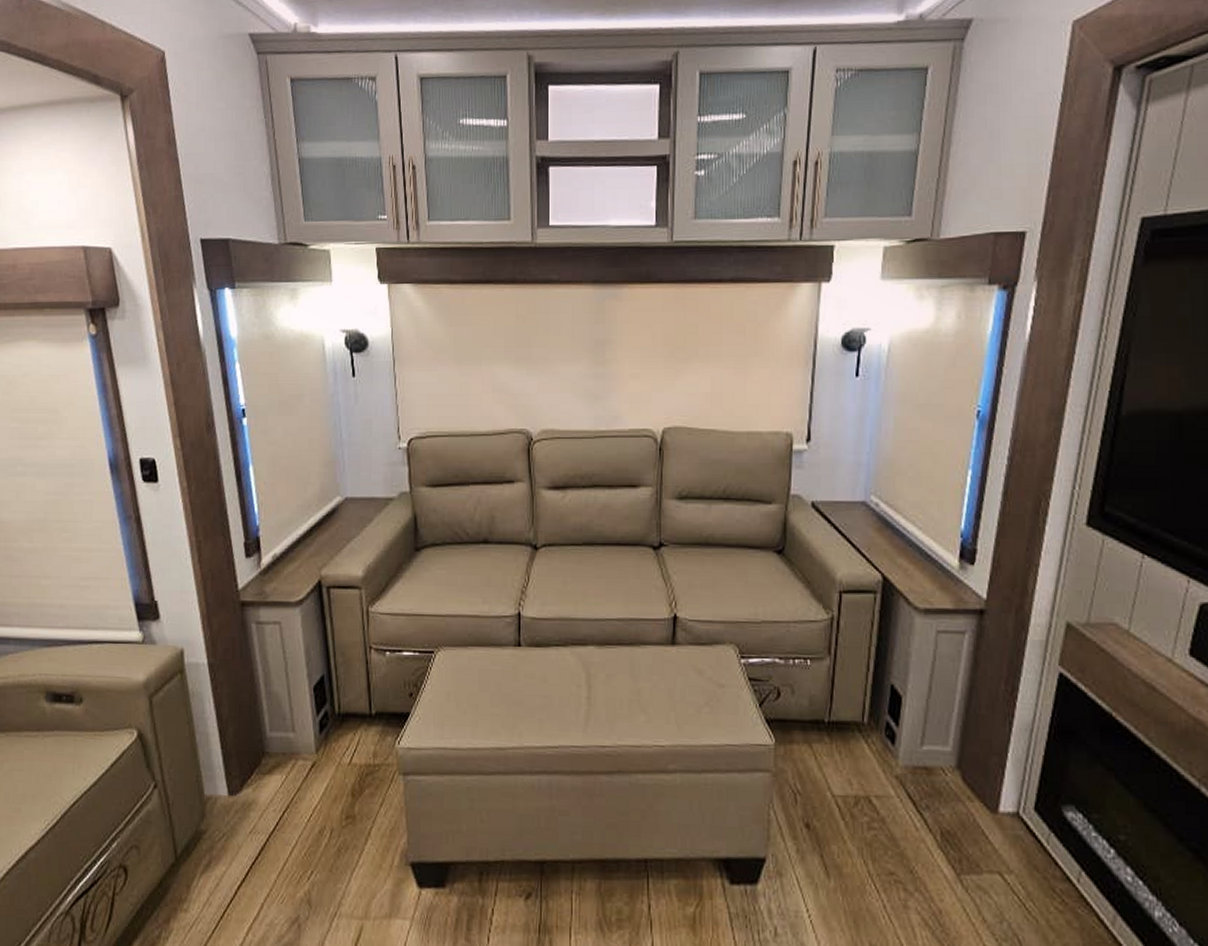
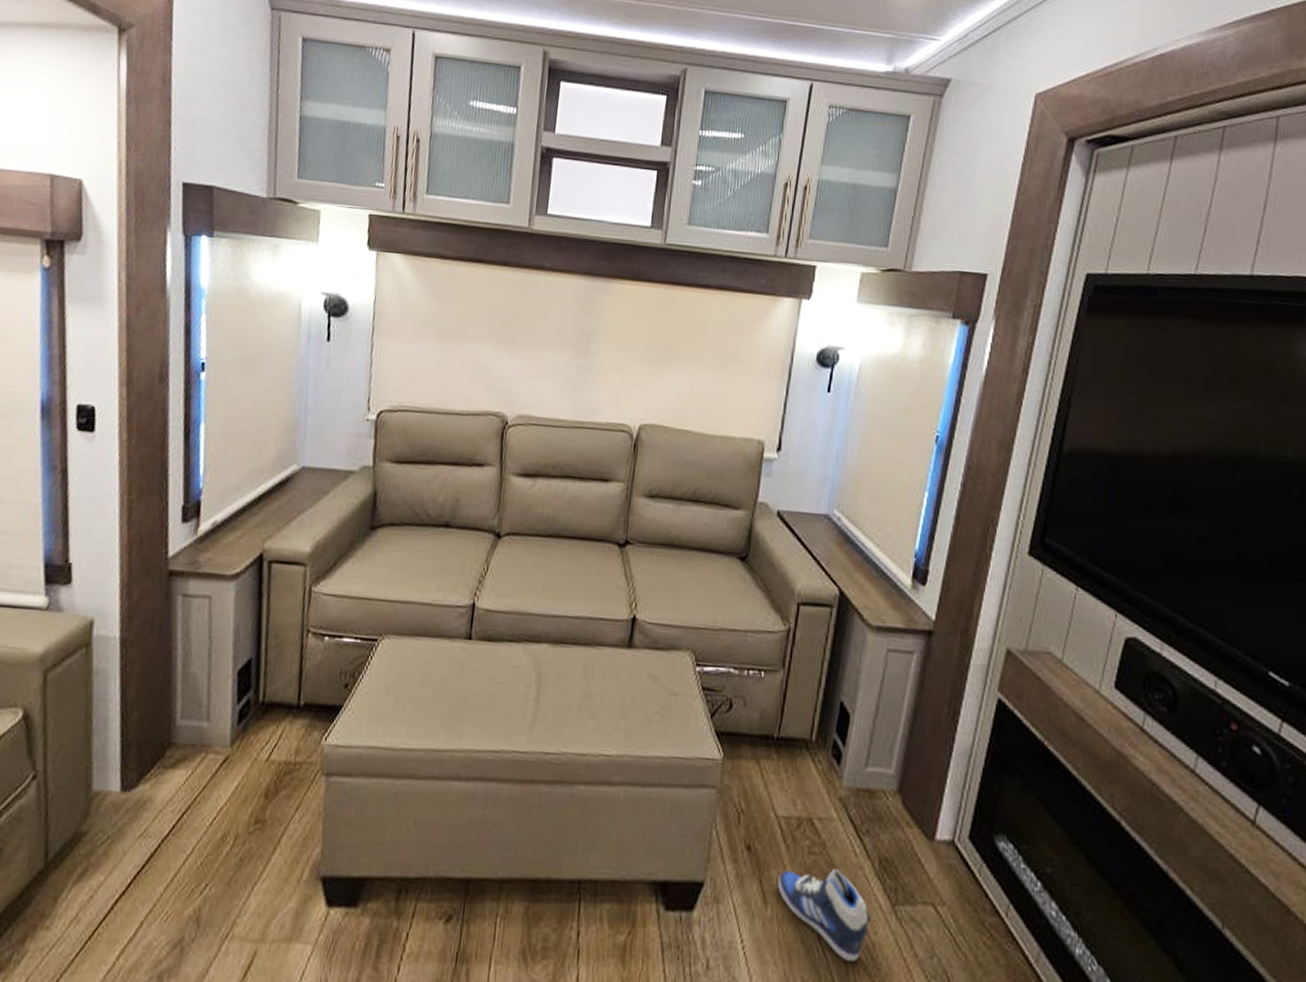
sneaker: none [839,843,937,927] -> present [778,869,872,962]

